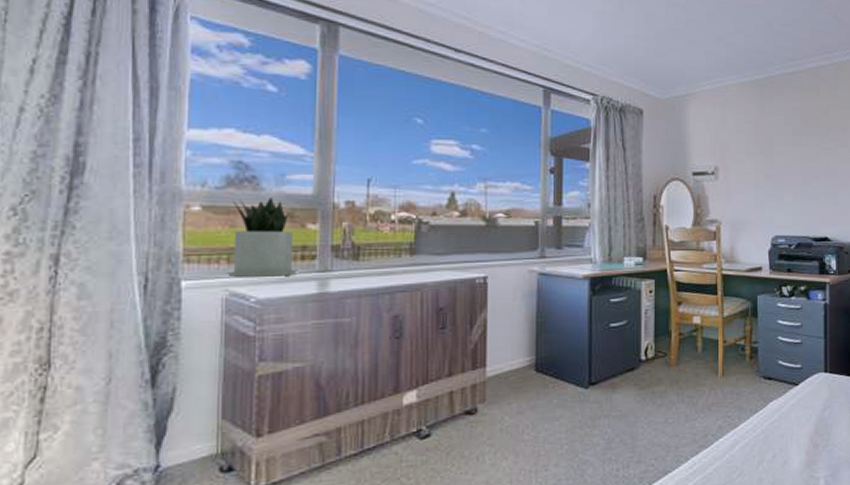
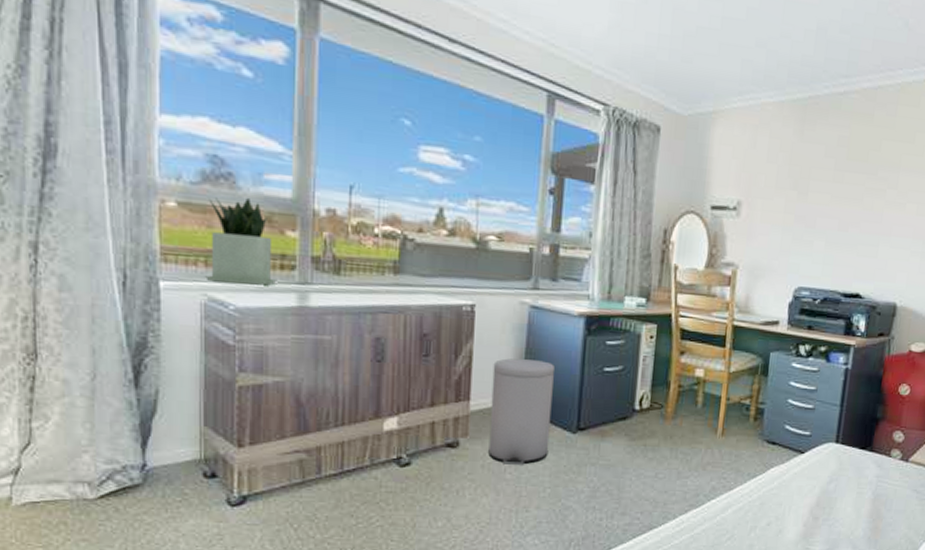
pedal bin: none [506,322,564,427] -> present [488,358,554,466]

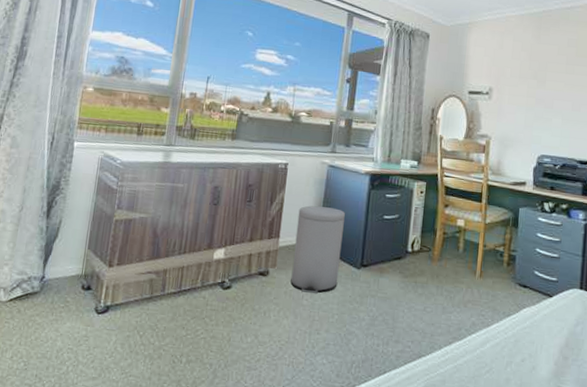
planter: present [205,197,278,286] -> none [104,85,152,147]

